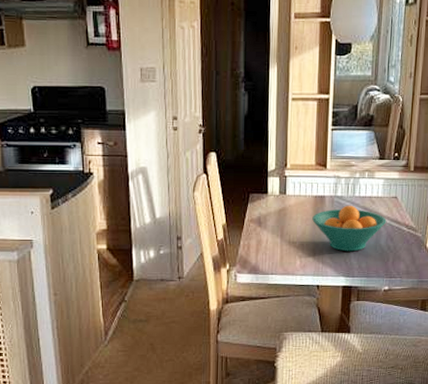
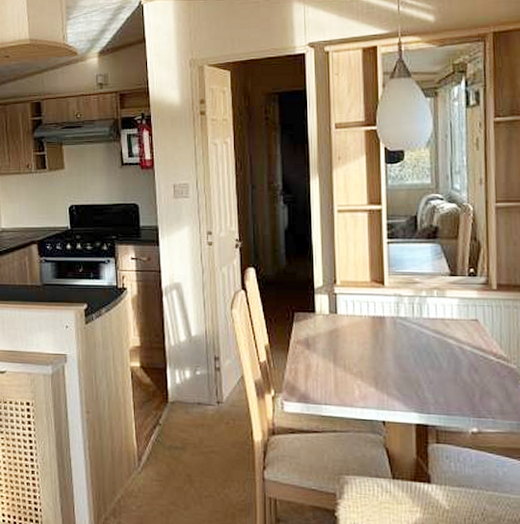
fruit bowl: present [312,205,386,252] -> none [371,327,466,383]

